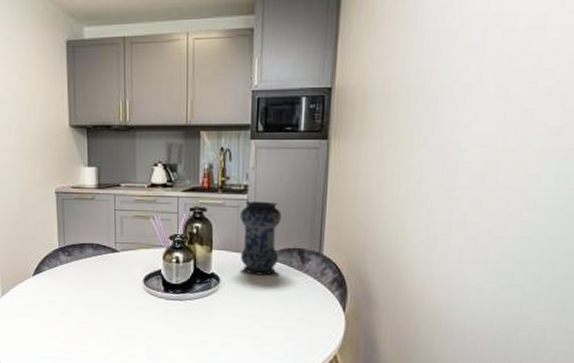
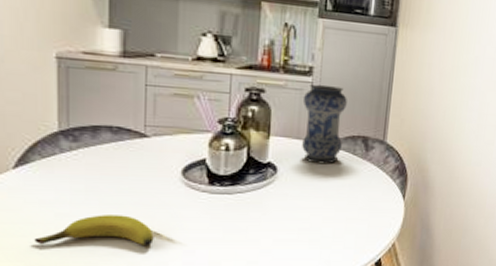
banana: none [46,313,125,341] -> present [34,215,154,247]

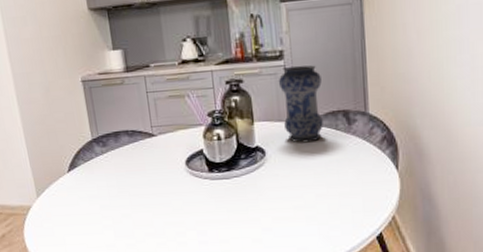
banana: present [34,215,154,247] -> none [89,203,173,230]

